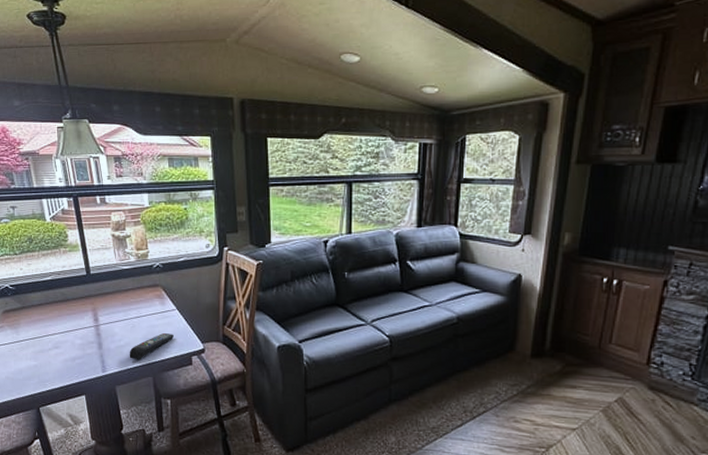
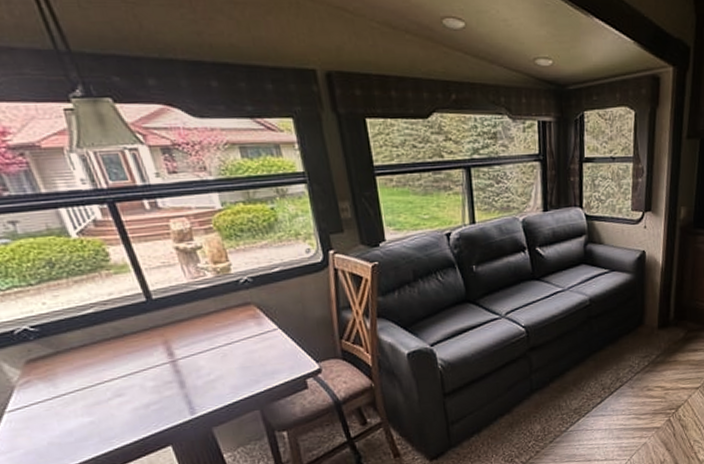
remote control: present [129,333,174,360] -> none [223,357,280,394]

